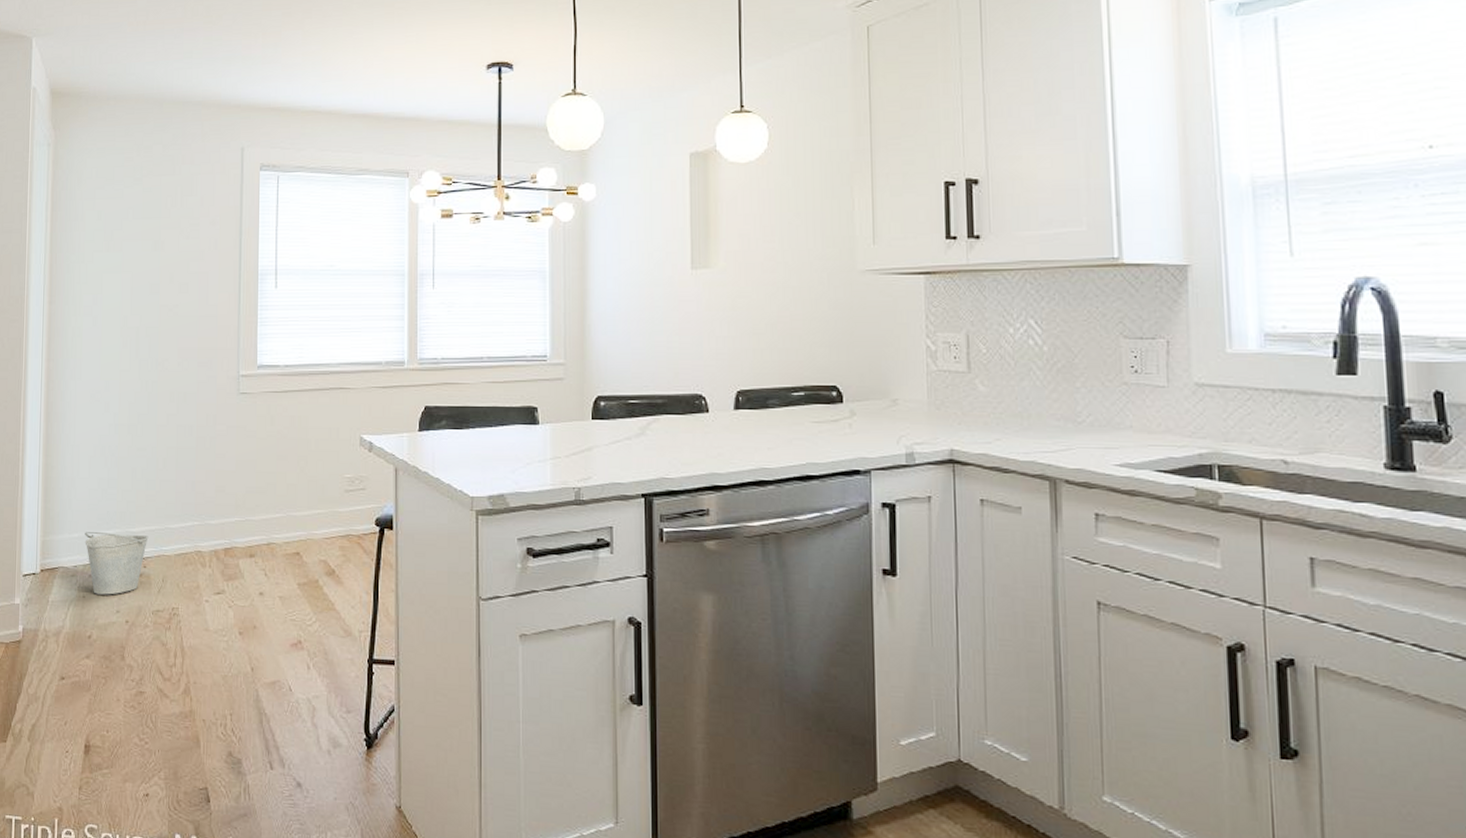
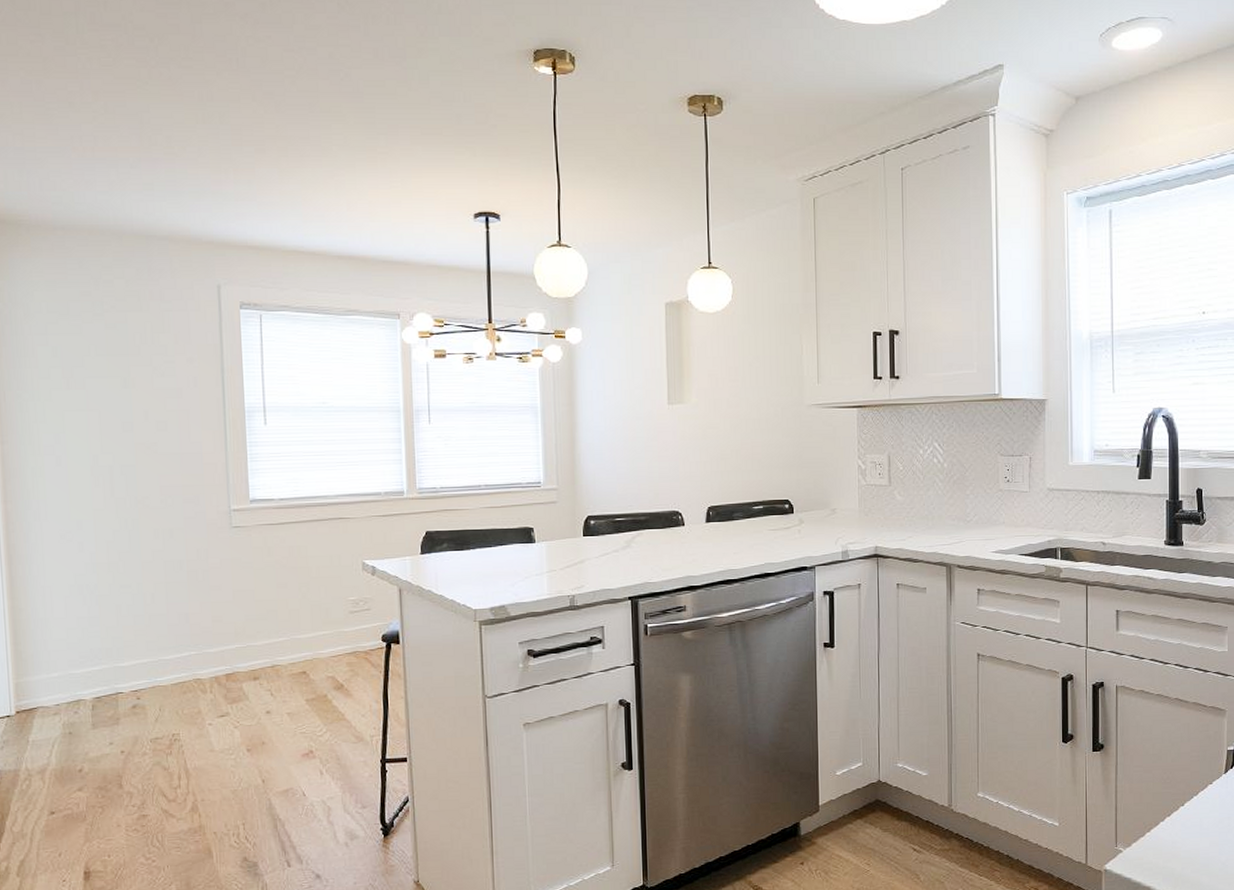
bucket: present [85,532,149,595] -> none [66,669,141,730]

